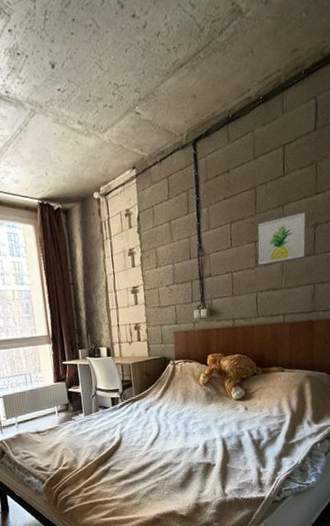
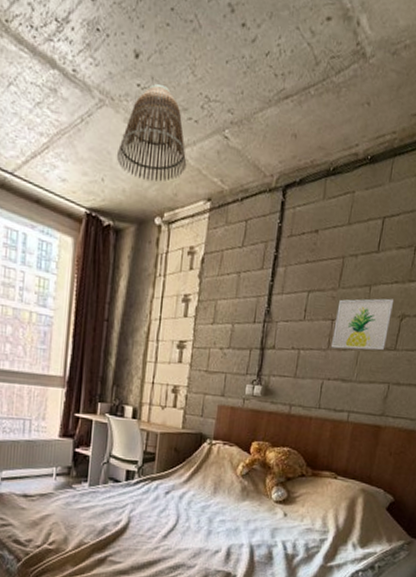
lamp shade: none [53,84,111,165] -> present [116,84,187,182]

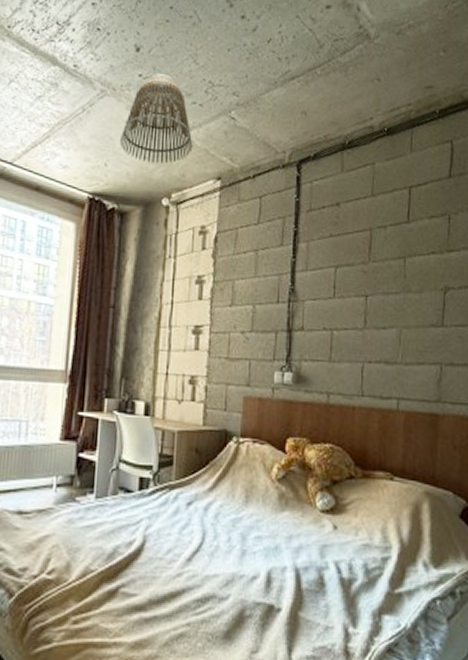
wall art: present [332,298,394,351] -> none [369,270,434,328]

